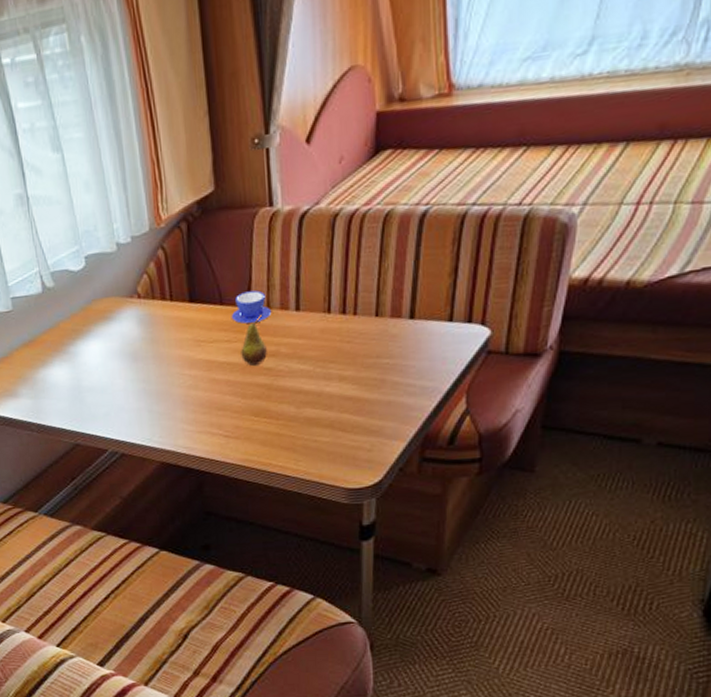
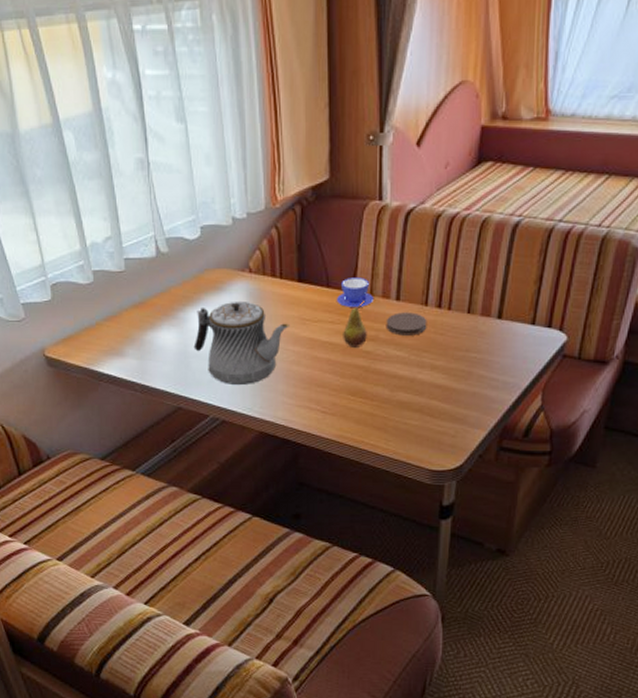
teapot: none [87,328,185,416] -> present [193,300,291,384]
coaster: none [286,321,332,348] -> present [386,312,427,336]

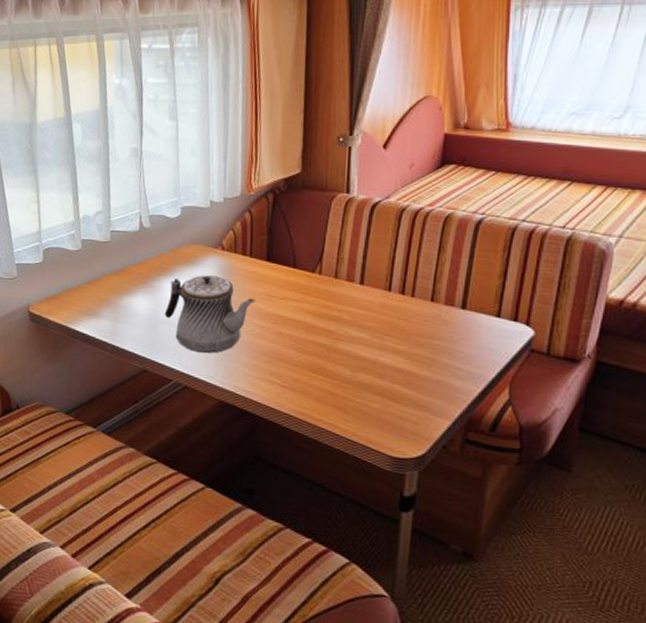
teacup: present [336,278,374,307] -> none [302,260,339,288]
fruit: present [343,301,367,347] -> none [306,283,330,326]
coaster: present [386,312,427,336] -> none [349,296,390,319]

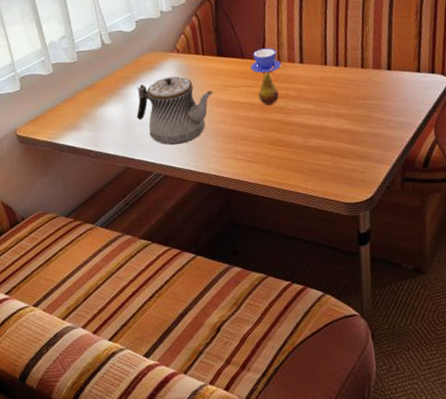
teacup: none [302,260,339,288] -> present [250,48,282,73]
fruit: none [306,283,330,326] -> present [258,66,279,105]

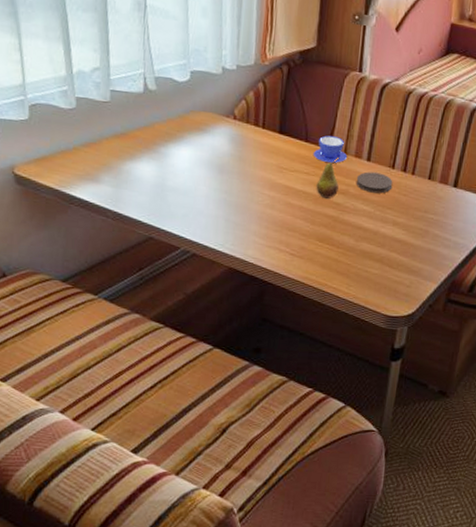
teapot: present [136,76,215,145] -> none [171,143,268,222]
coaster: none [293,72,329,92] -> present [356,171,393,194]

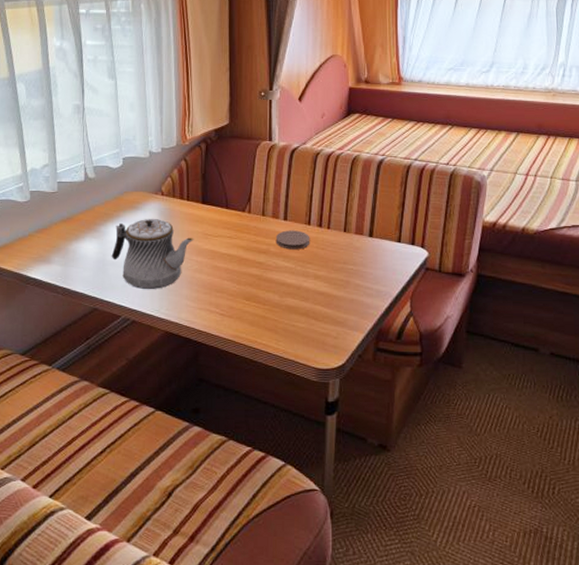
teapot: none [171,143,268,222] -> present [111,218,195,289]
teacup: present [313,135,348,163] -> none [233,201,266,225]
fruit: present [316,158,340,199] -> none [239,220,260,259]

